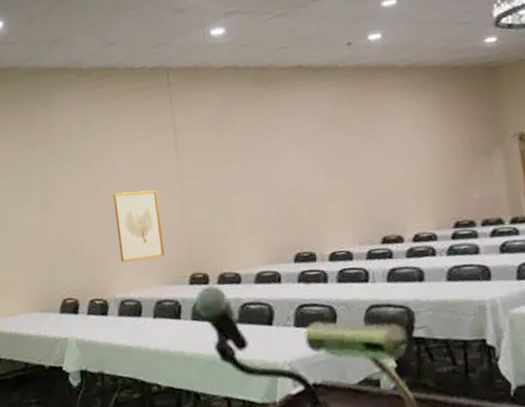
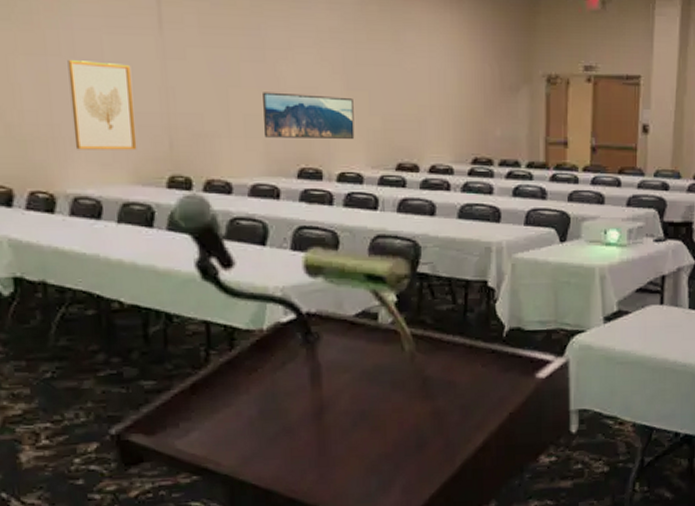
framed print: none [260,186,341,231] -> present [263,92,355,139]

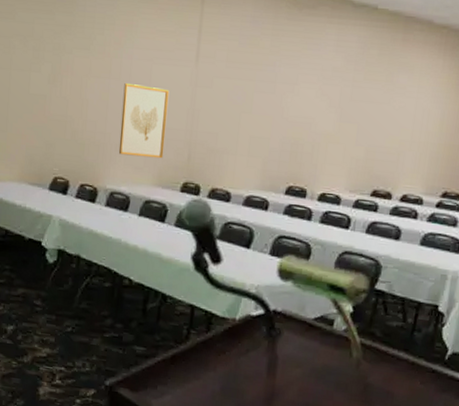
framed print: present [263,92,355,139] -> none [263,119,343,165]

